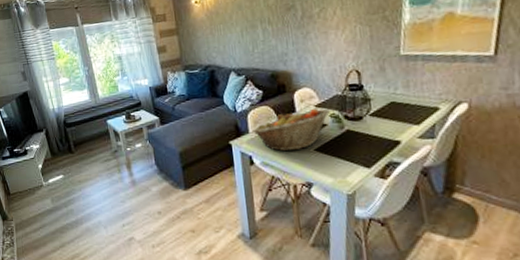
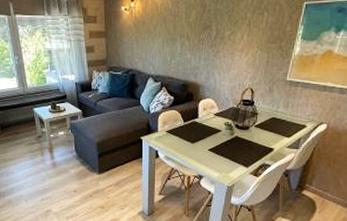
fruit basket: present [252,108,330,151] -> none [161,116,225,148]

